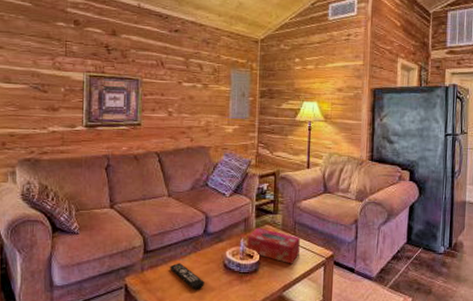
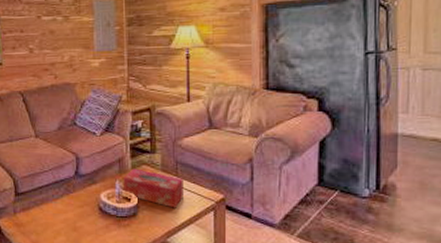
remote control: present [170,263,204,290] -> none [42,206,79,234]

